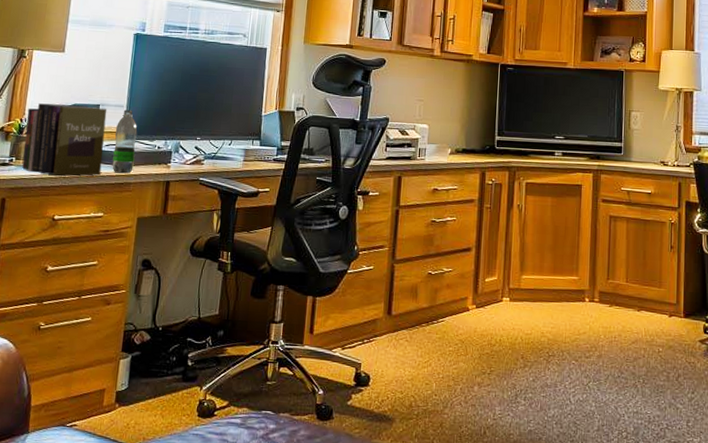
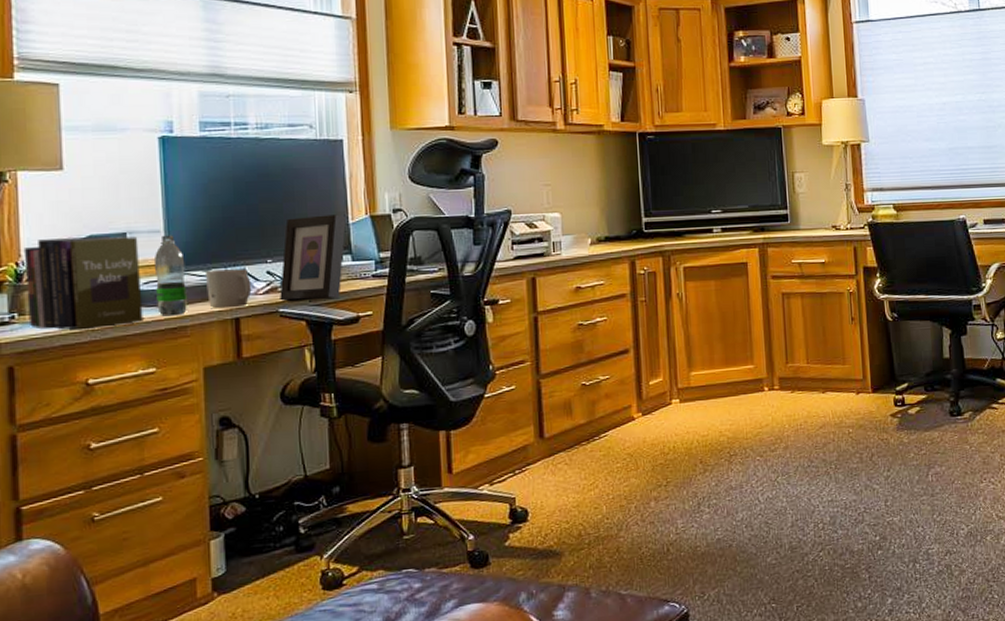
mug: none [149,141,183,173] -> present [206,269,252,309]
picture frame: none [201,106,260,175] -> present [279,214,346,302]

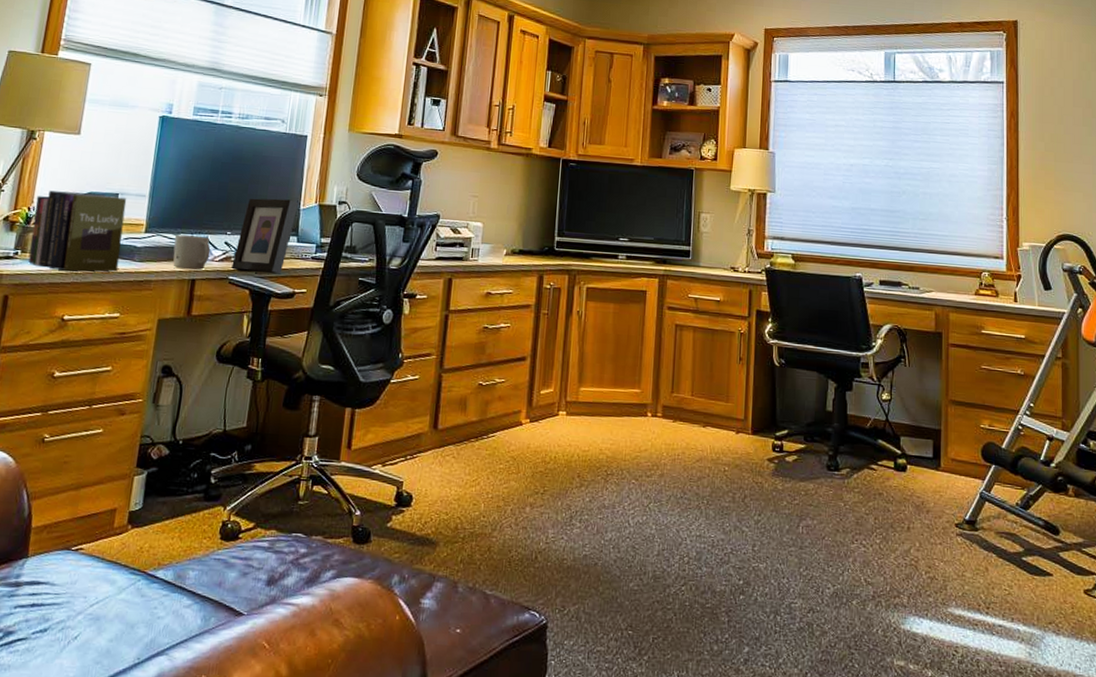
bottle: present [153,235,187,317] -> none [131,199,161,271]

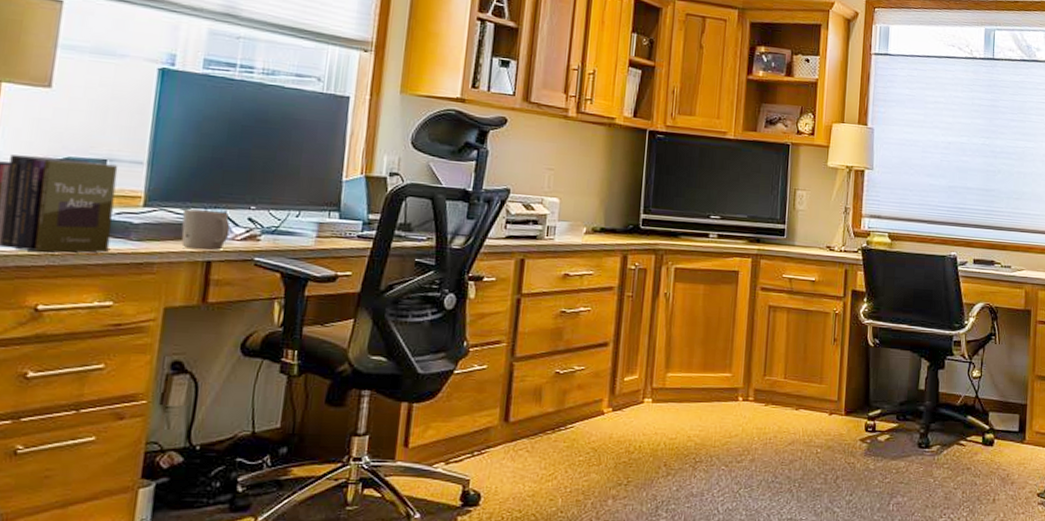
picture frame: present [231,198,298,275] -> none [257,167,340,255]

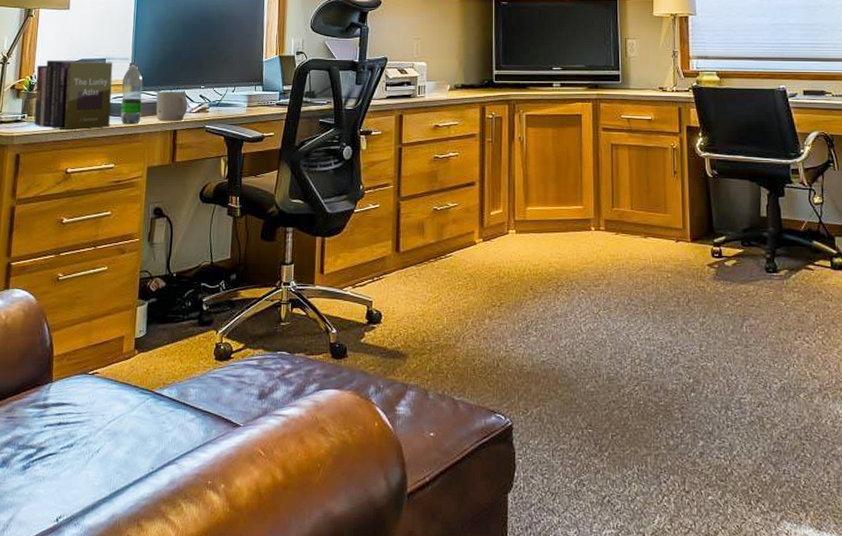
bottle: none [125,167,164,251] -> present [120,62,143,125]

